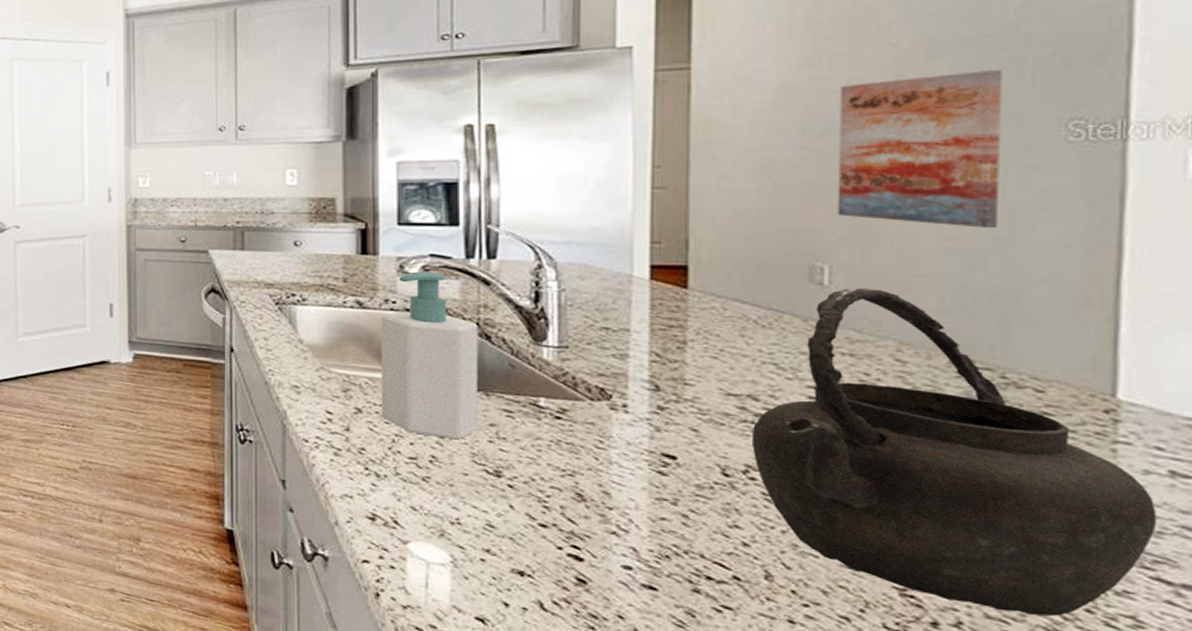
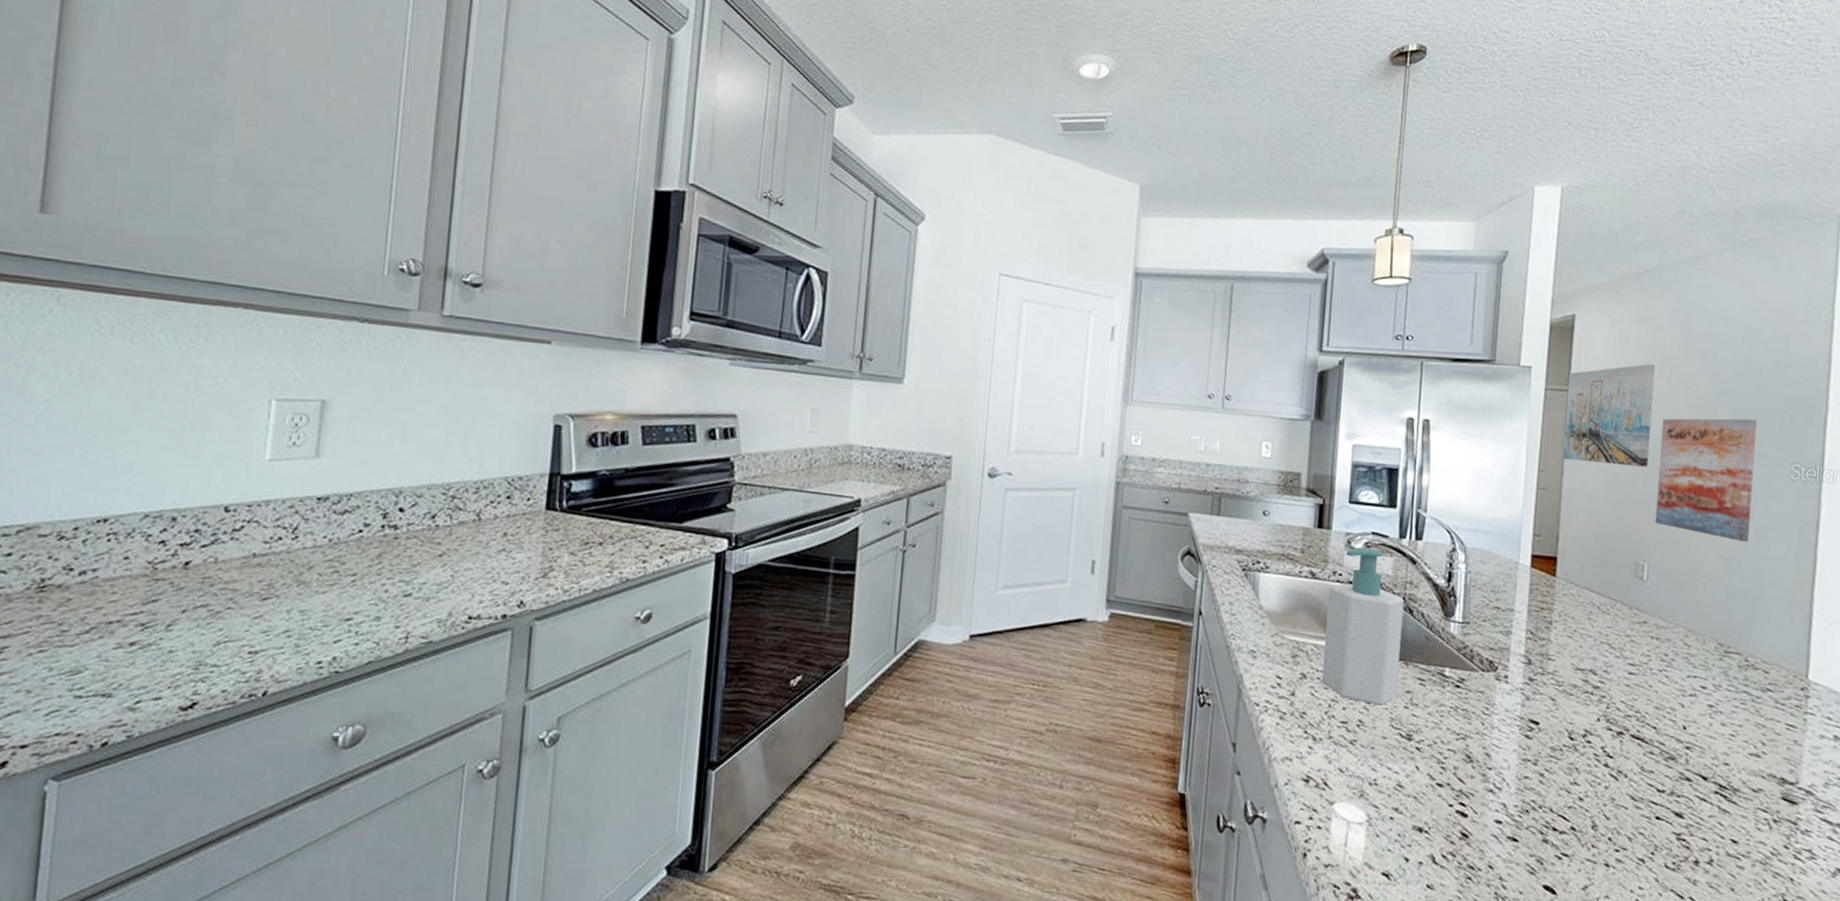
wall art: none [688,19,824,151] -> present [1563,363,1656,467]
kettle: present [752,289,1158,616] -> none [1590,584,1826,852]

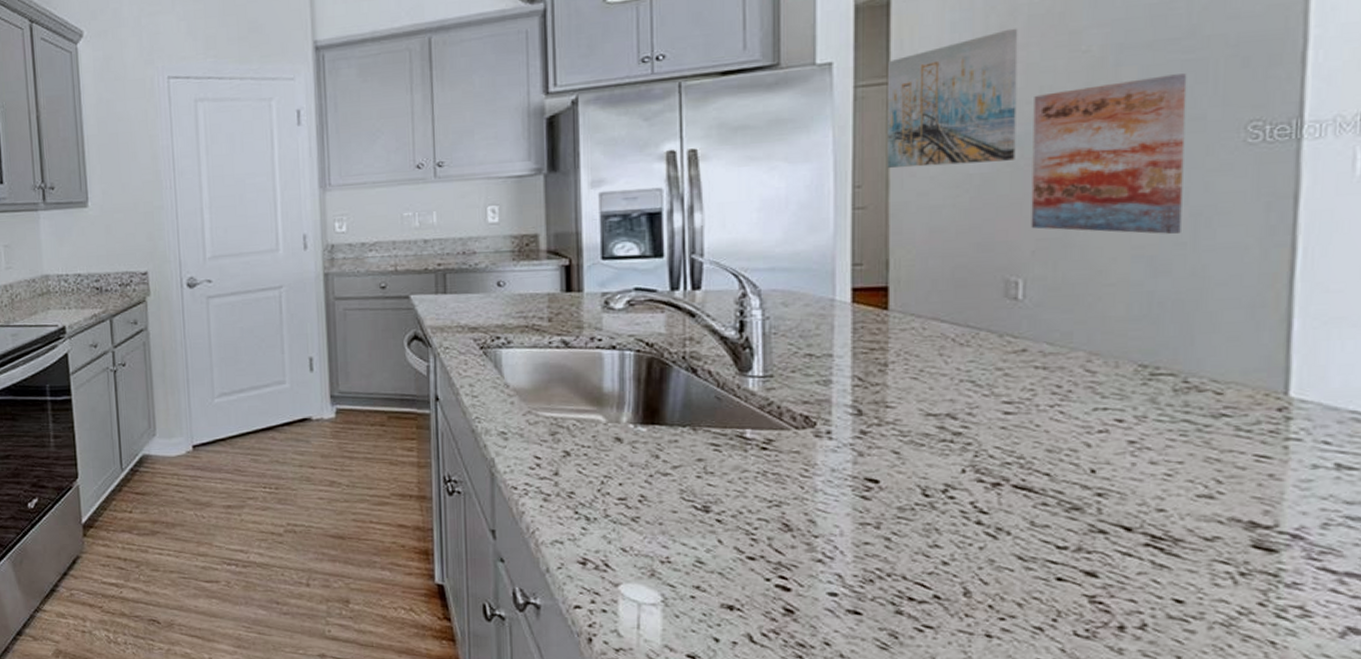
soap bottle: present [1321,547,1404,706] -> none [587,306,685,478]

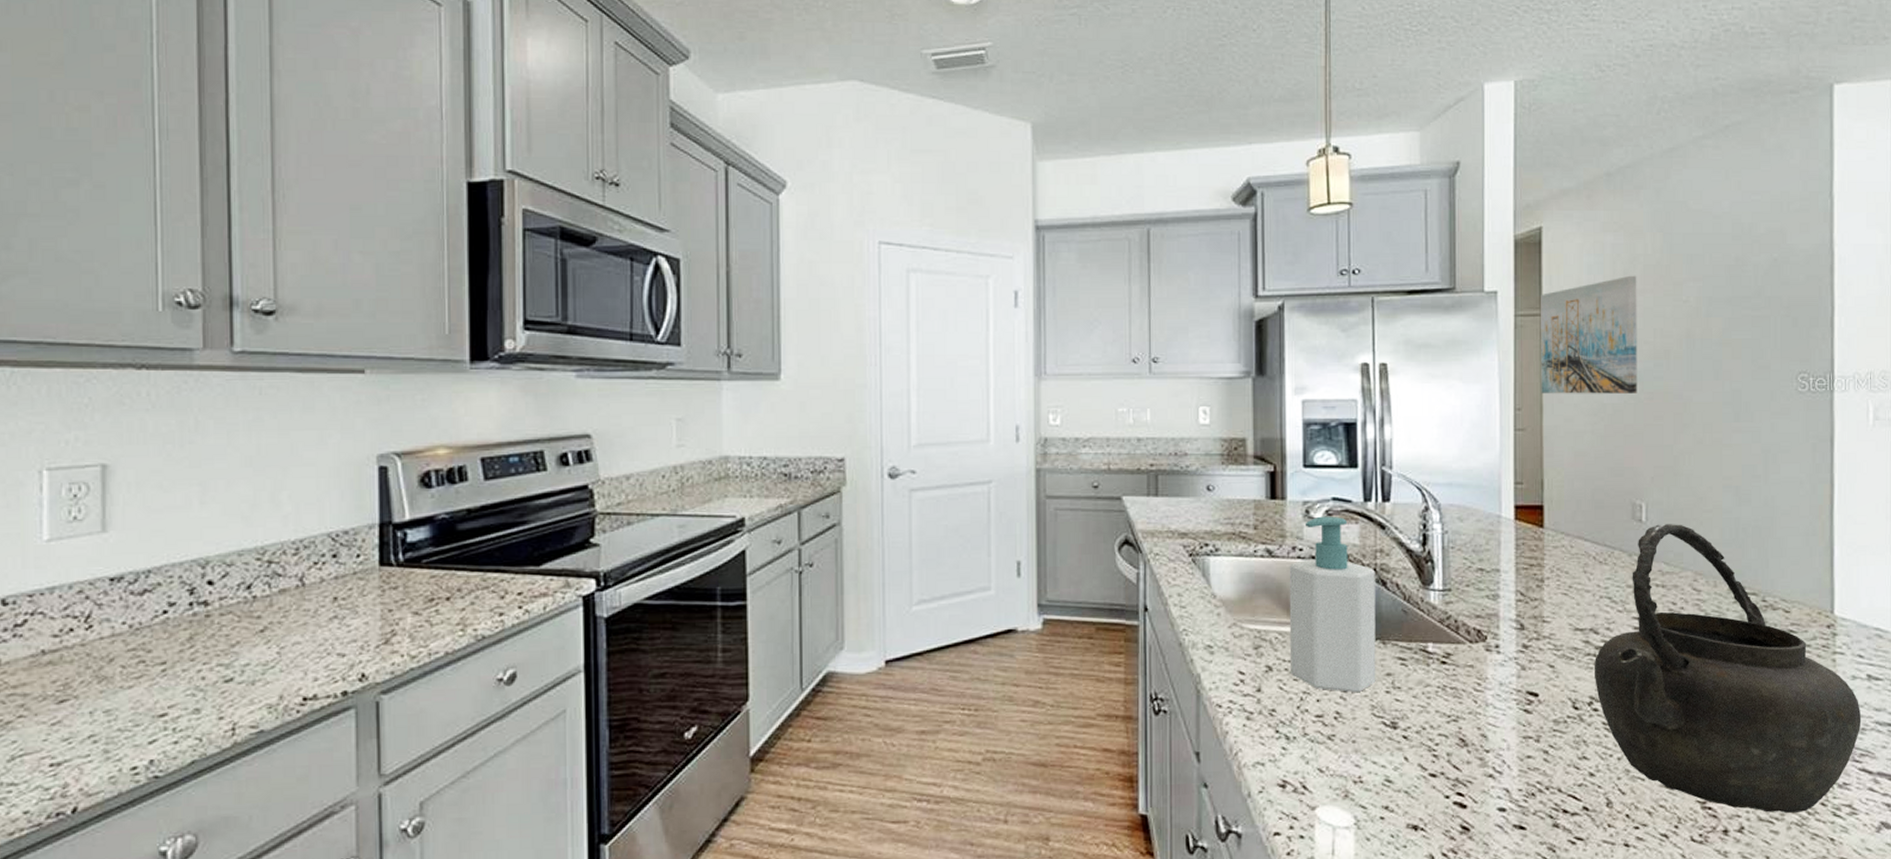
soap bottle: none [587,306,685,478] -> present [1289,516,1376,693]
kettle: none [951,300,1324,612] -> present [1595,524,1862,813]
wall art: present [1031,73,1187,234] -> none [1650,328,1756,467]

